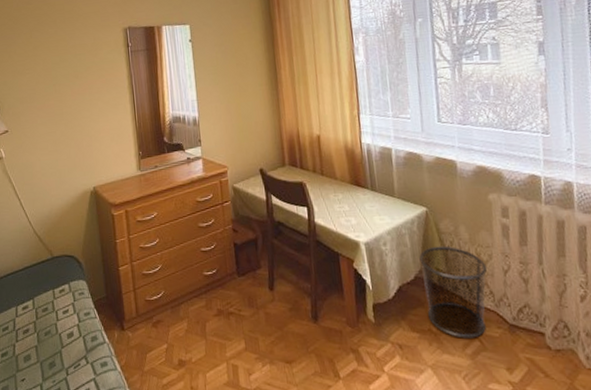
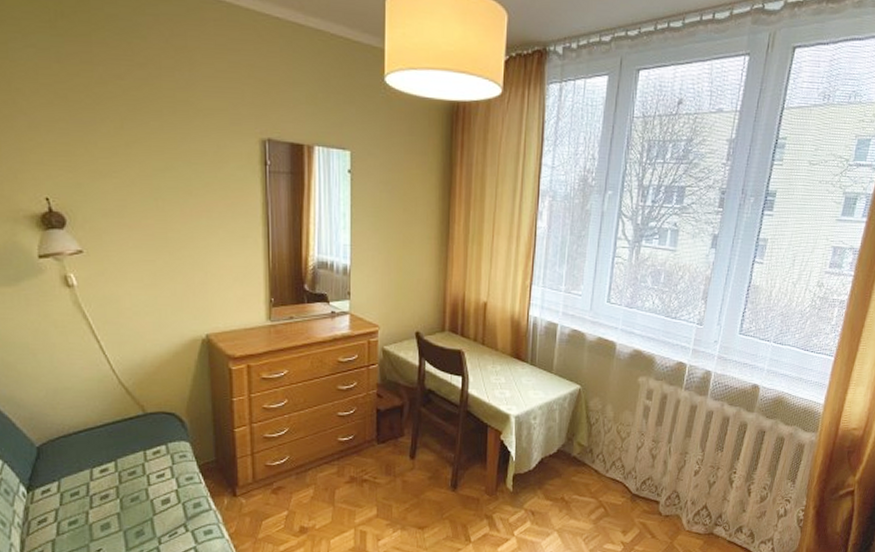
waste bin: present [419,246,488,339] -> none [563,422,624,506]

